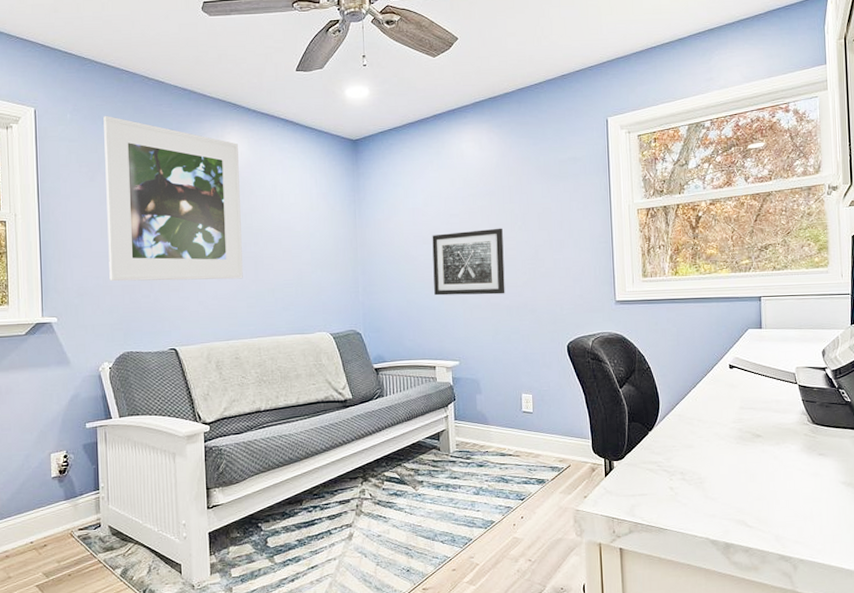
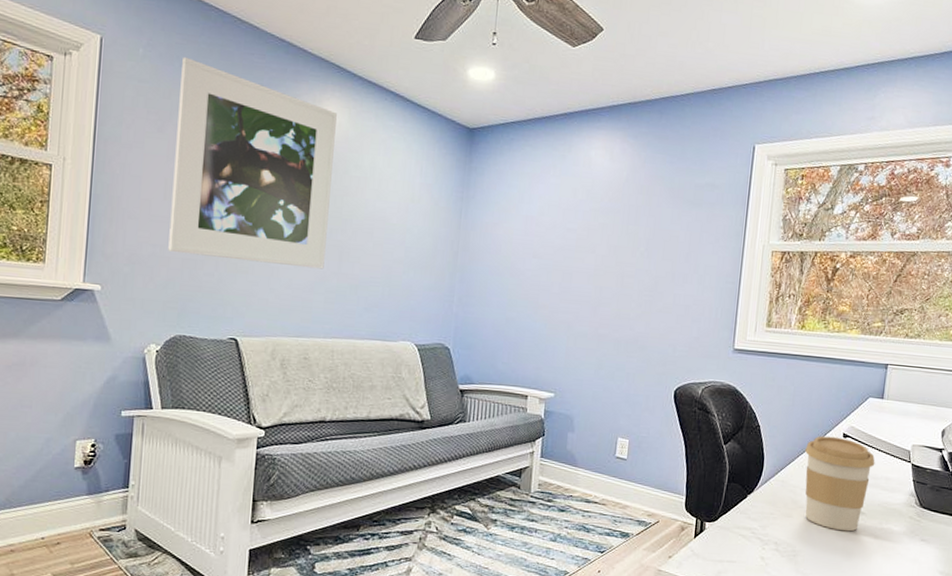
wall art: present [432,228,505,296] -> none [537,249,623,326]
coffee cup: none [696,368,764,455] -> present [805,436,875,532]

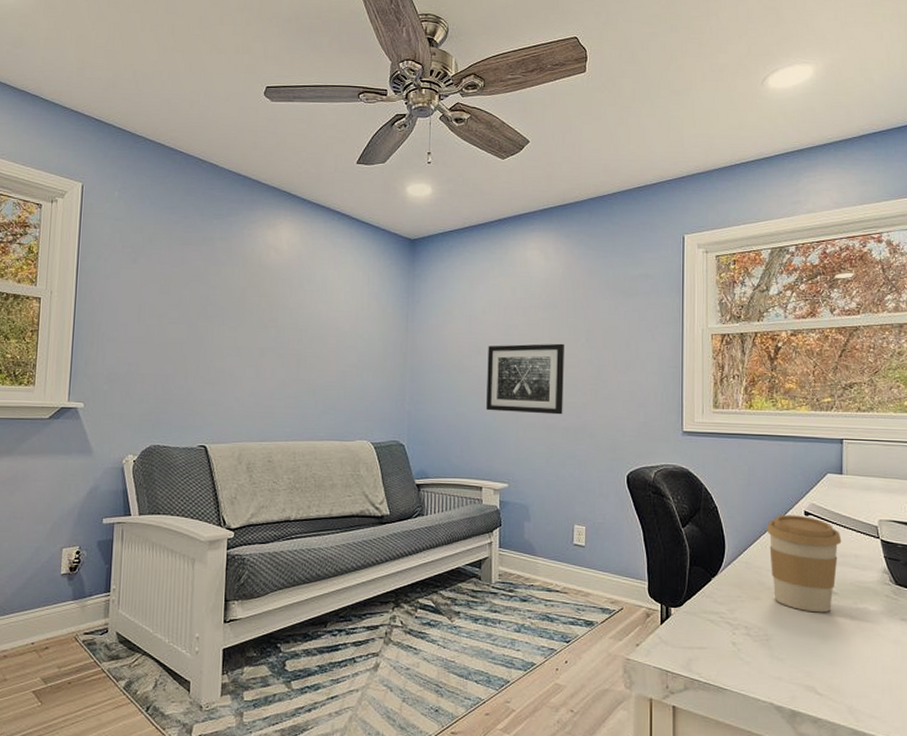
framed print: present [168,56,337,270] -> none [142,195,290,377]
wall art: none [537,249,623,326] -> present [486,343,564,415]

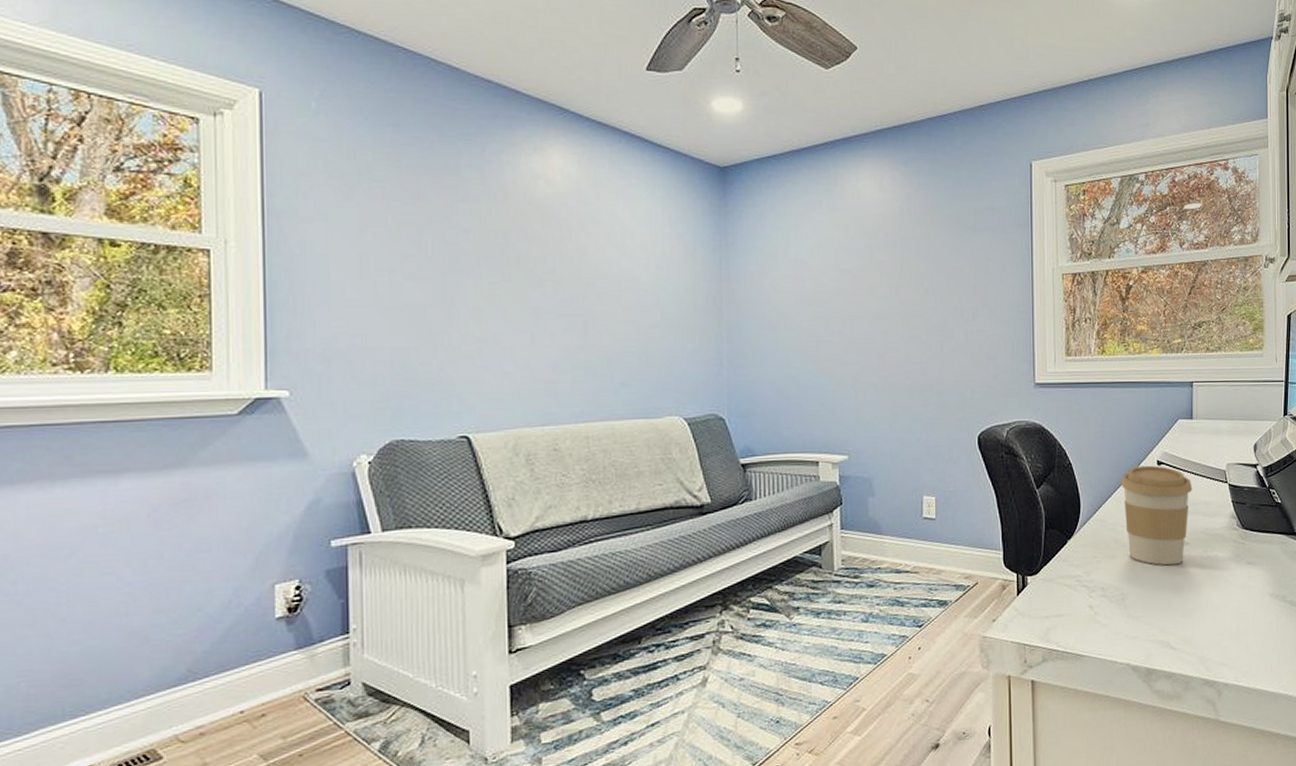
wall art: present [486,343,564,415] -> none [818,289,907,373]

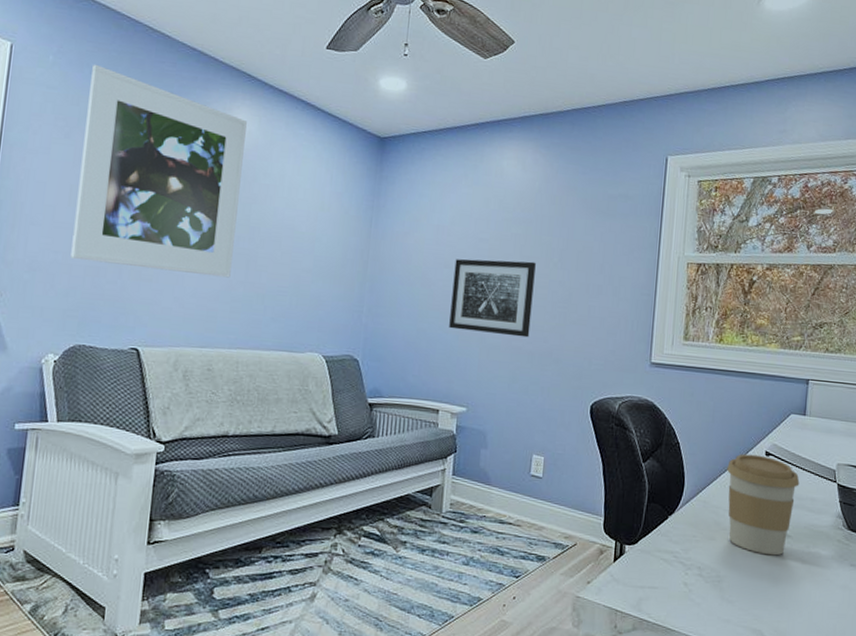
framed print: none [367,108,567,344] -> present [70,64,247,278]
wall art: none [818,289,907,373] -> present [449,259,536,338]

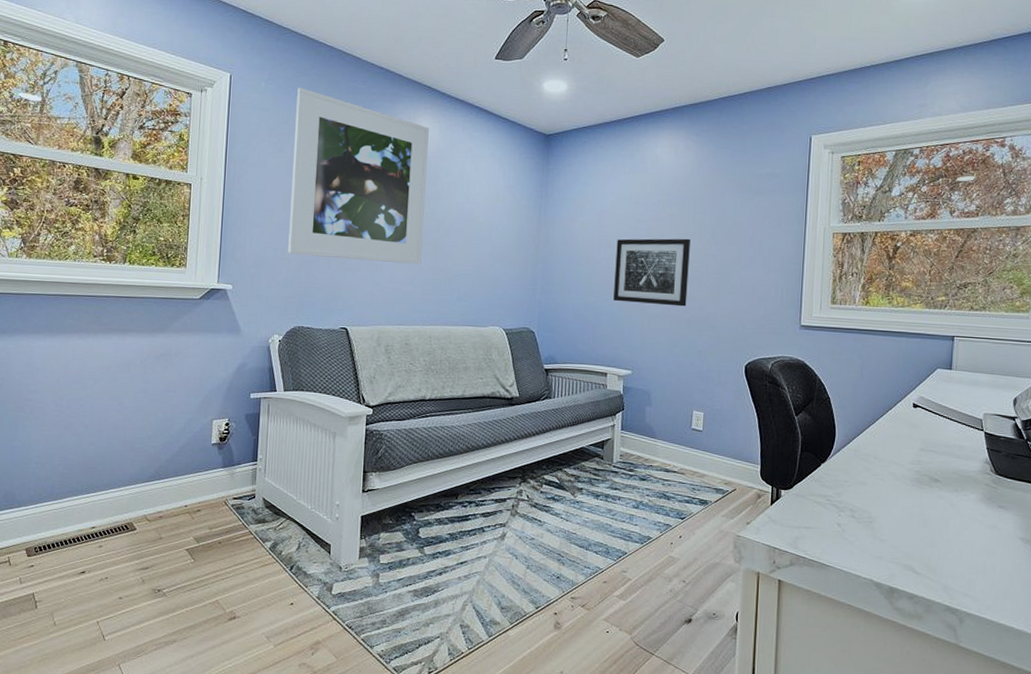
coffee cup: present [727,454,800,556] -> none [876,406,947,499]

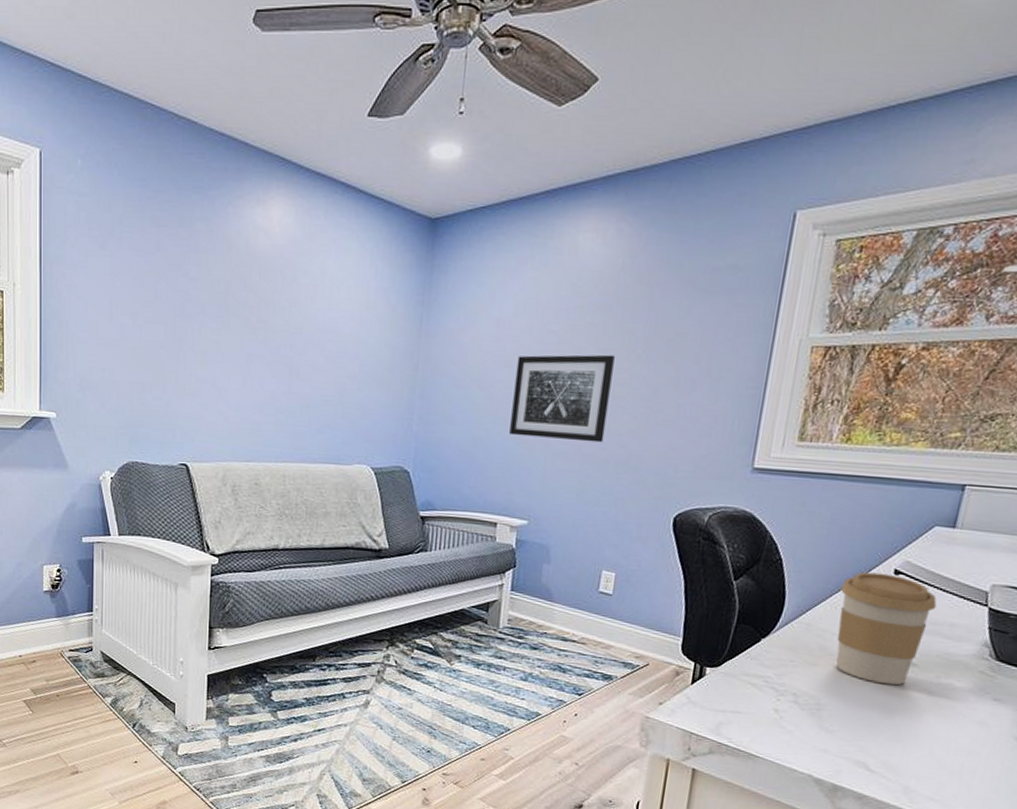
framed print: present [288,87,429,265] -> none [117,163,283,389]
coffee cup: none [876,406,947,499] -> present [836,572,937,686]

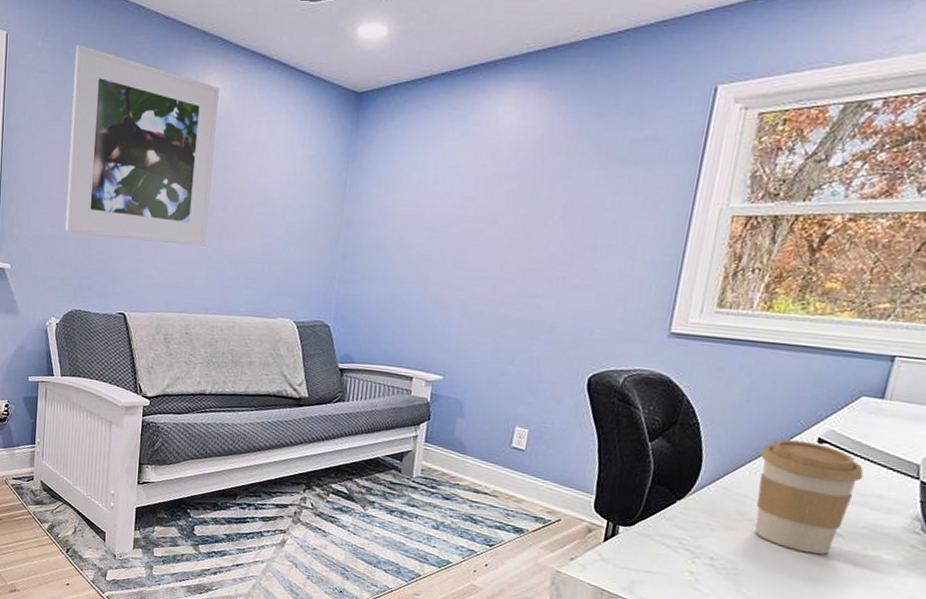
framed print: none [117,163,283,389] -> present [65,44,219,247]
wall art: present [509,354,615,443] -> none [427,220,532,304]

